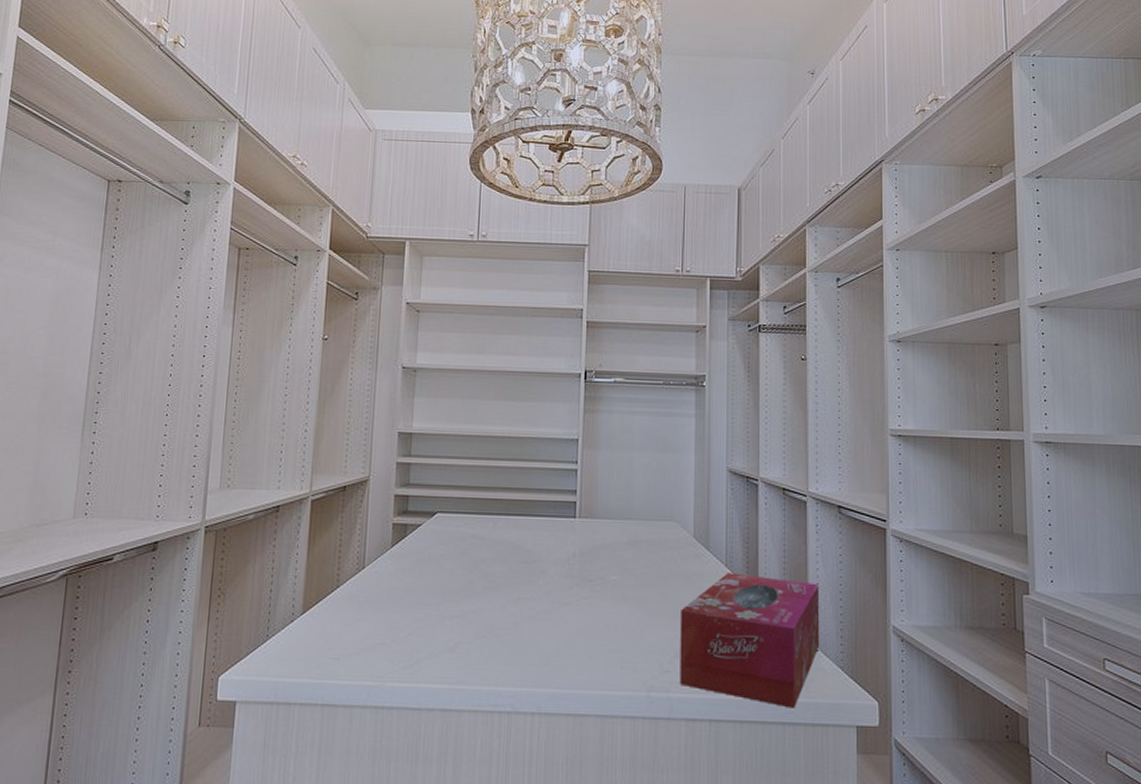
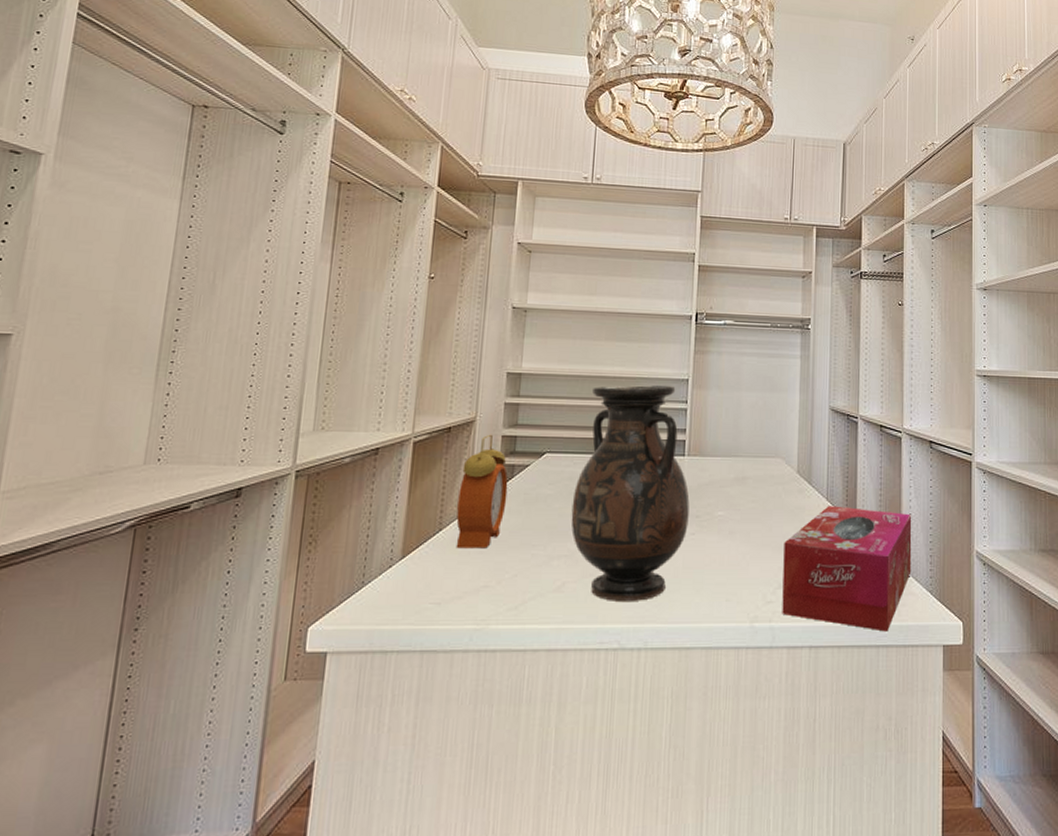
alarm clock: none [352,493,402,607] -> present [456,434,508,549]
vase: none [463,444,582,665] -> present [571,384,690,601]

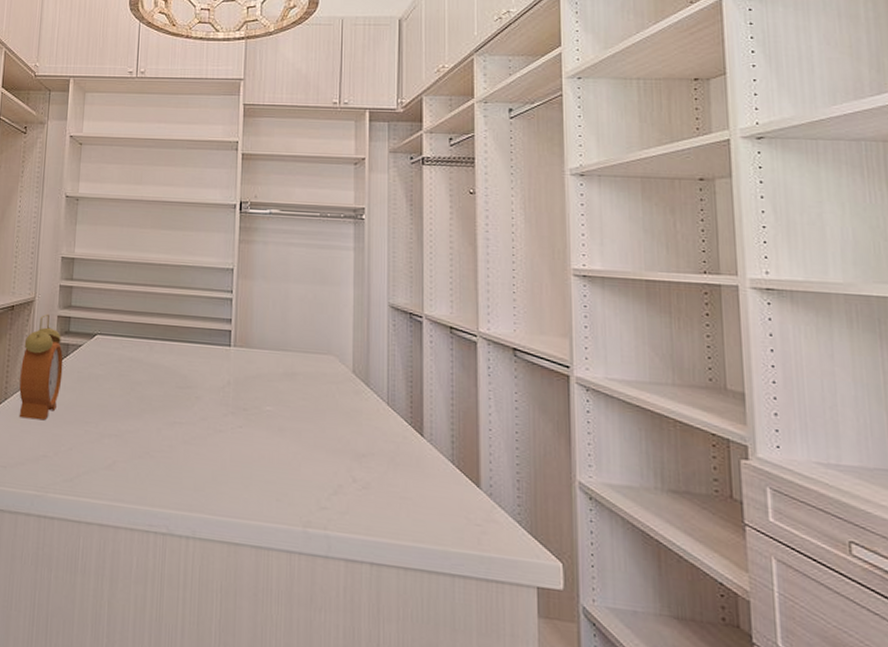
vase: present [571,384,690,601] -> none [120,272,236,489]
tissue box: present [782,506,912,632] -> none [338,411,493,561]

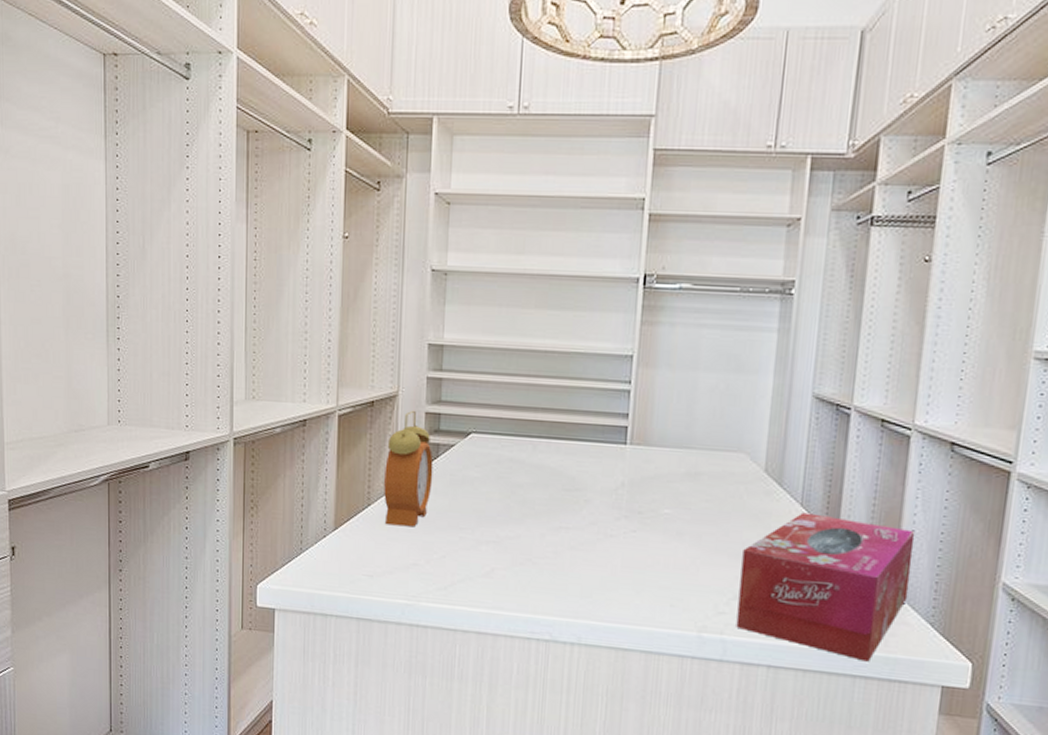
tissue box: none [338,411,493,561] -> present [736,512,916,662]

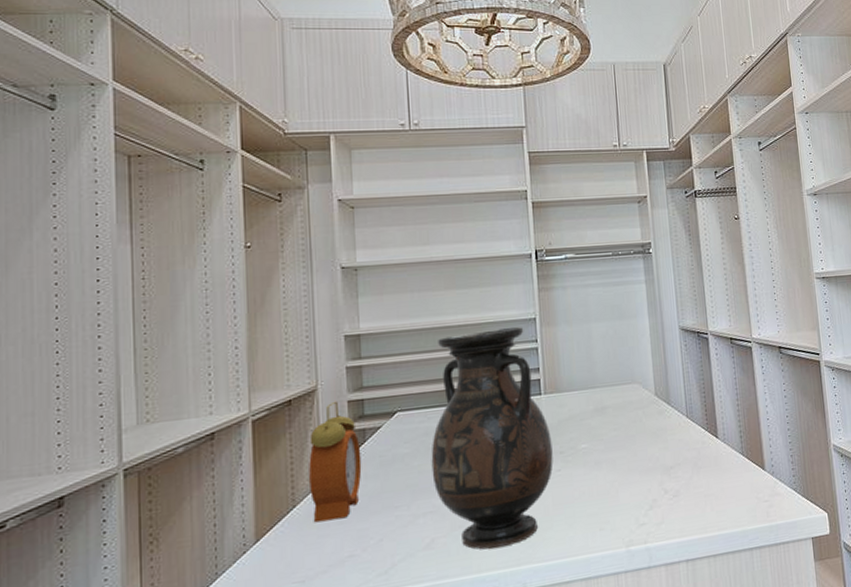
vase: none [499,361,631,596] -> present [431,326,553,550]
tissue box: present [736,512,916,662] -> none [650,418,775,535]

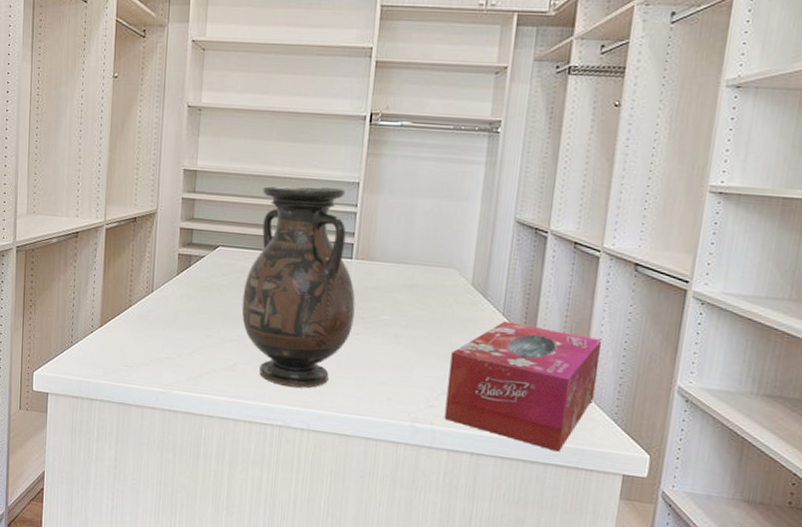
alarm clock: present [309,400,362,523] -> none [143,225,186,326]
tissue box: none [650,418,775,535] -> present [444,321,603,452]

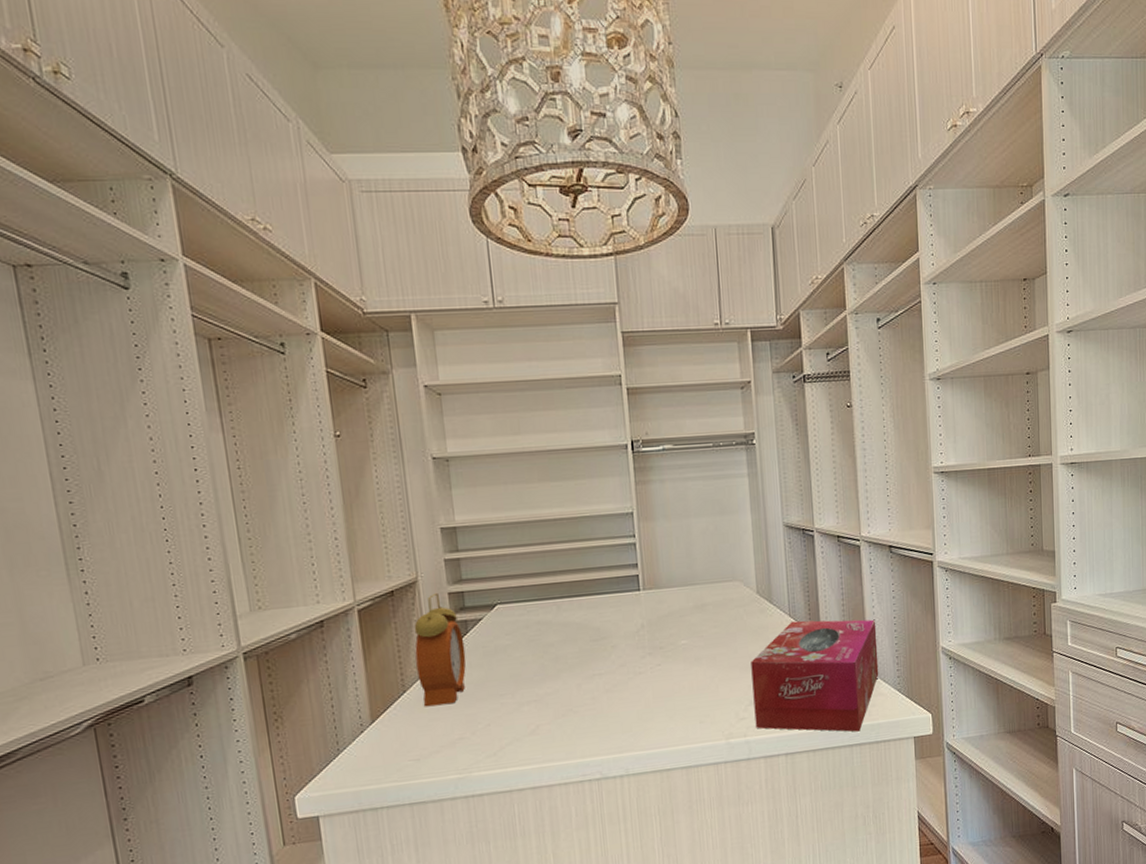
alarm clock: none [143,225,186,326] -> present [414,592,466,707]
vase: present [241,186,356,388] -> none [532,520,653,737]

